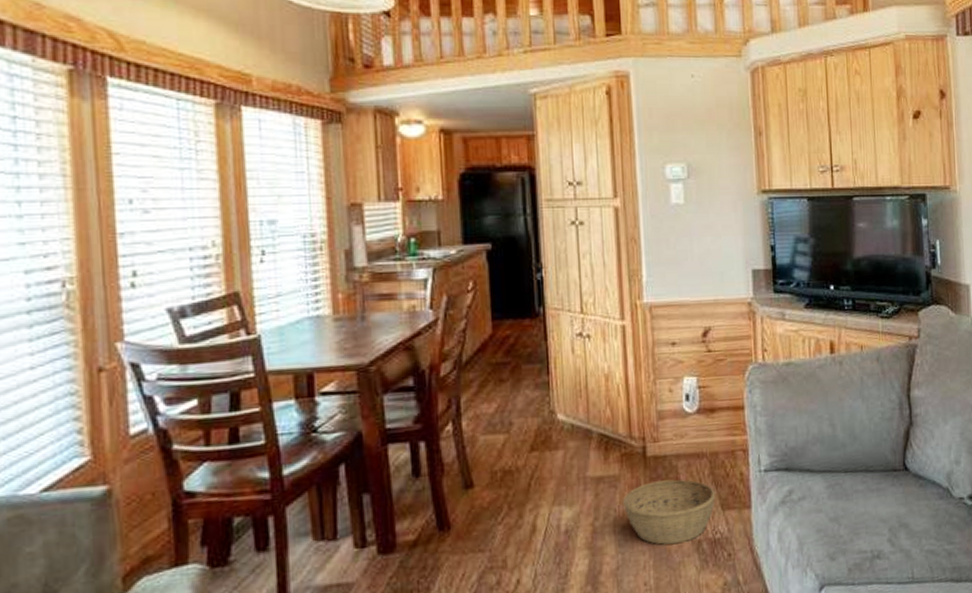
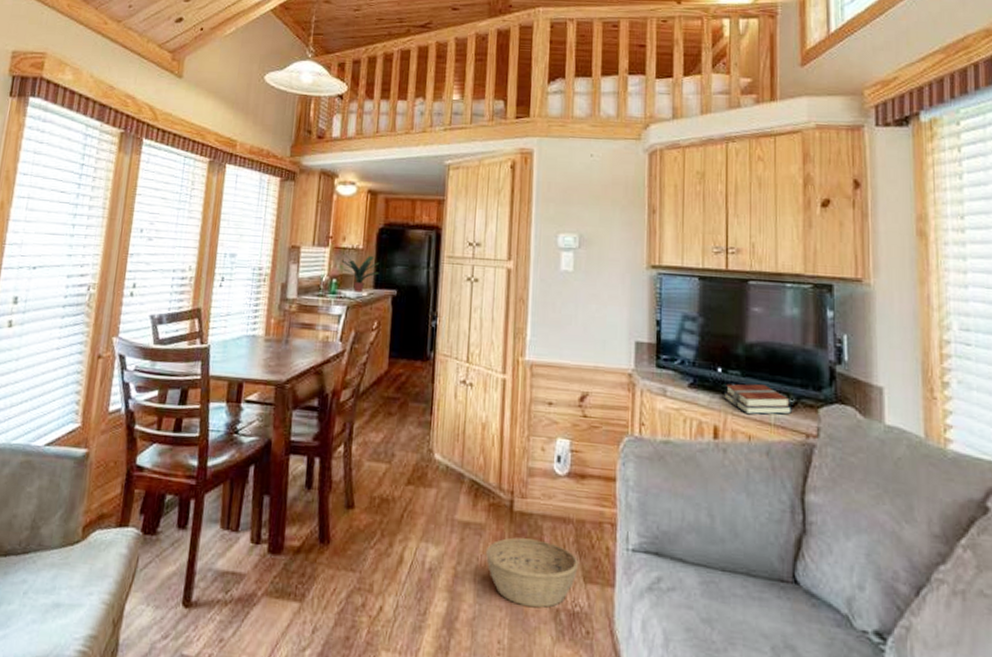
potted plant: none [412,204,467,251] -> present [338,250,379,293]
books: none [837,296,896,326] -> present [724,384,792,415]

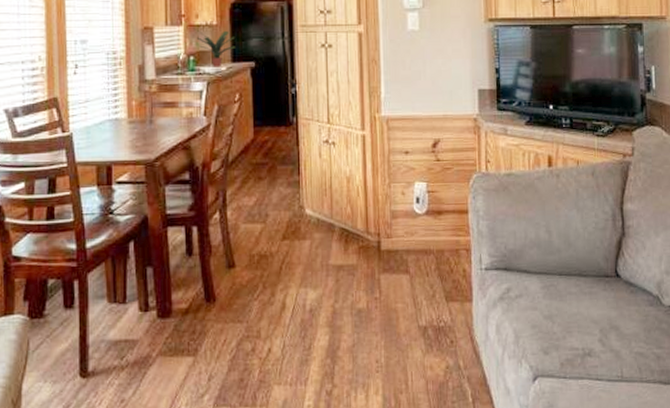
basket: present [485,537,579,608] -> none [359,271,441,329]
books: present [724,384,792,415] -> none [556,116,611,143]

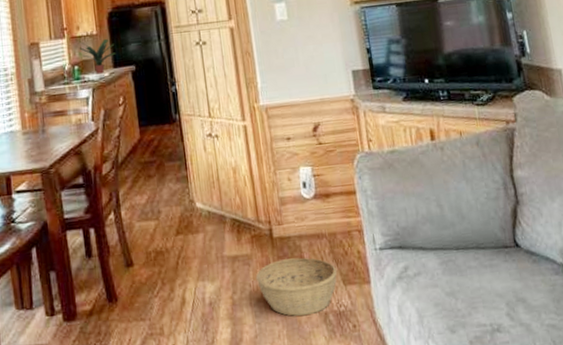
basket: none [359,271,441,329] -> present [255,257,338,316]

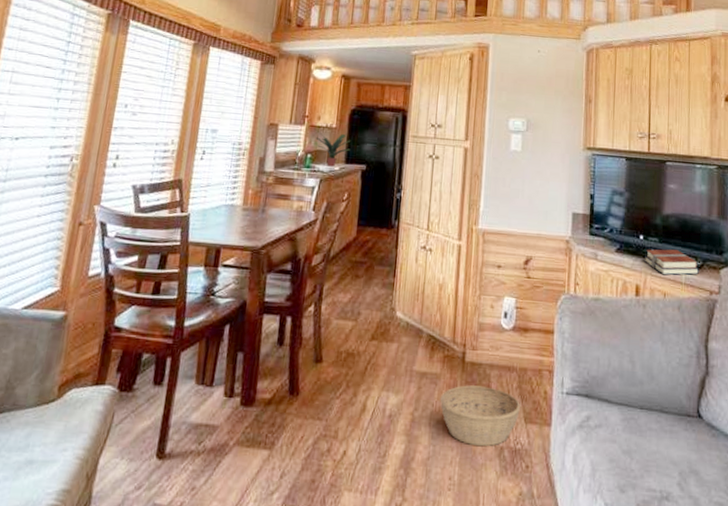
books: none [434,86,492,115] -> present [645,249,699,275]

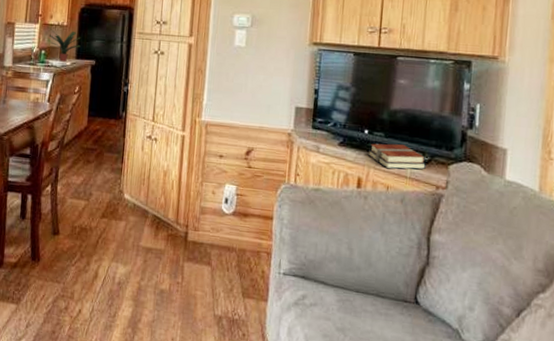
basket: present [439,385,521,447] -> none [163,261,240,315]

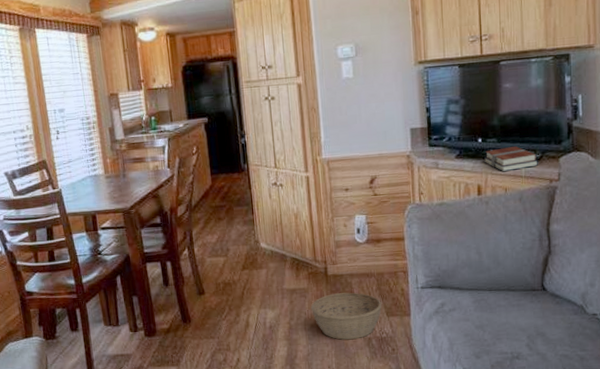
potted plant: present [46,26,81,62] -> none [151,91,190,125]
basket: none [163,261,240,315] -> present [310,292,382,340]

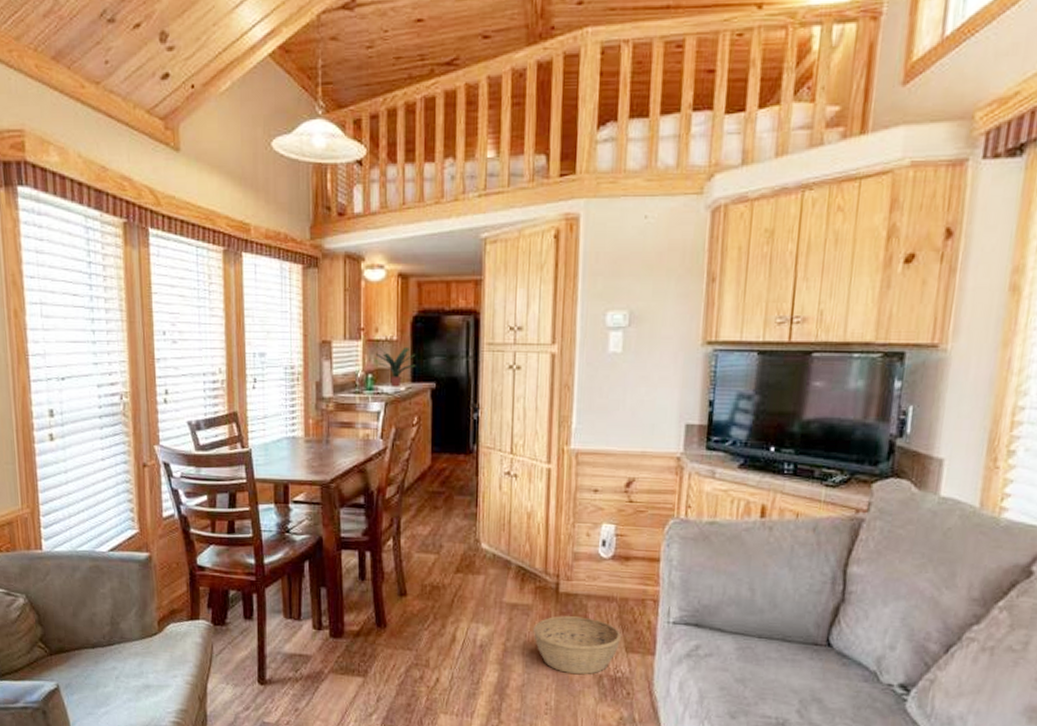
potted plant: none [151,91,190,125] -> present [371,343,416,387]
books: present [484,146,538,172] -> none [775,462,844,493]

